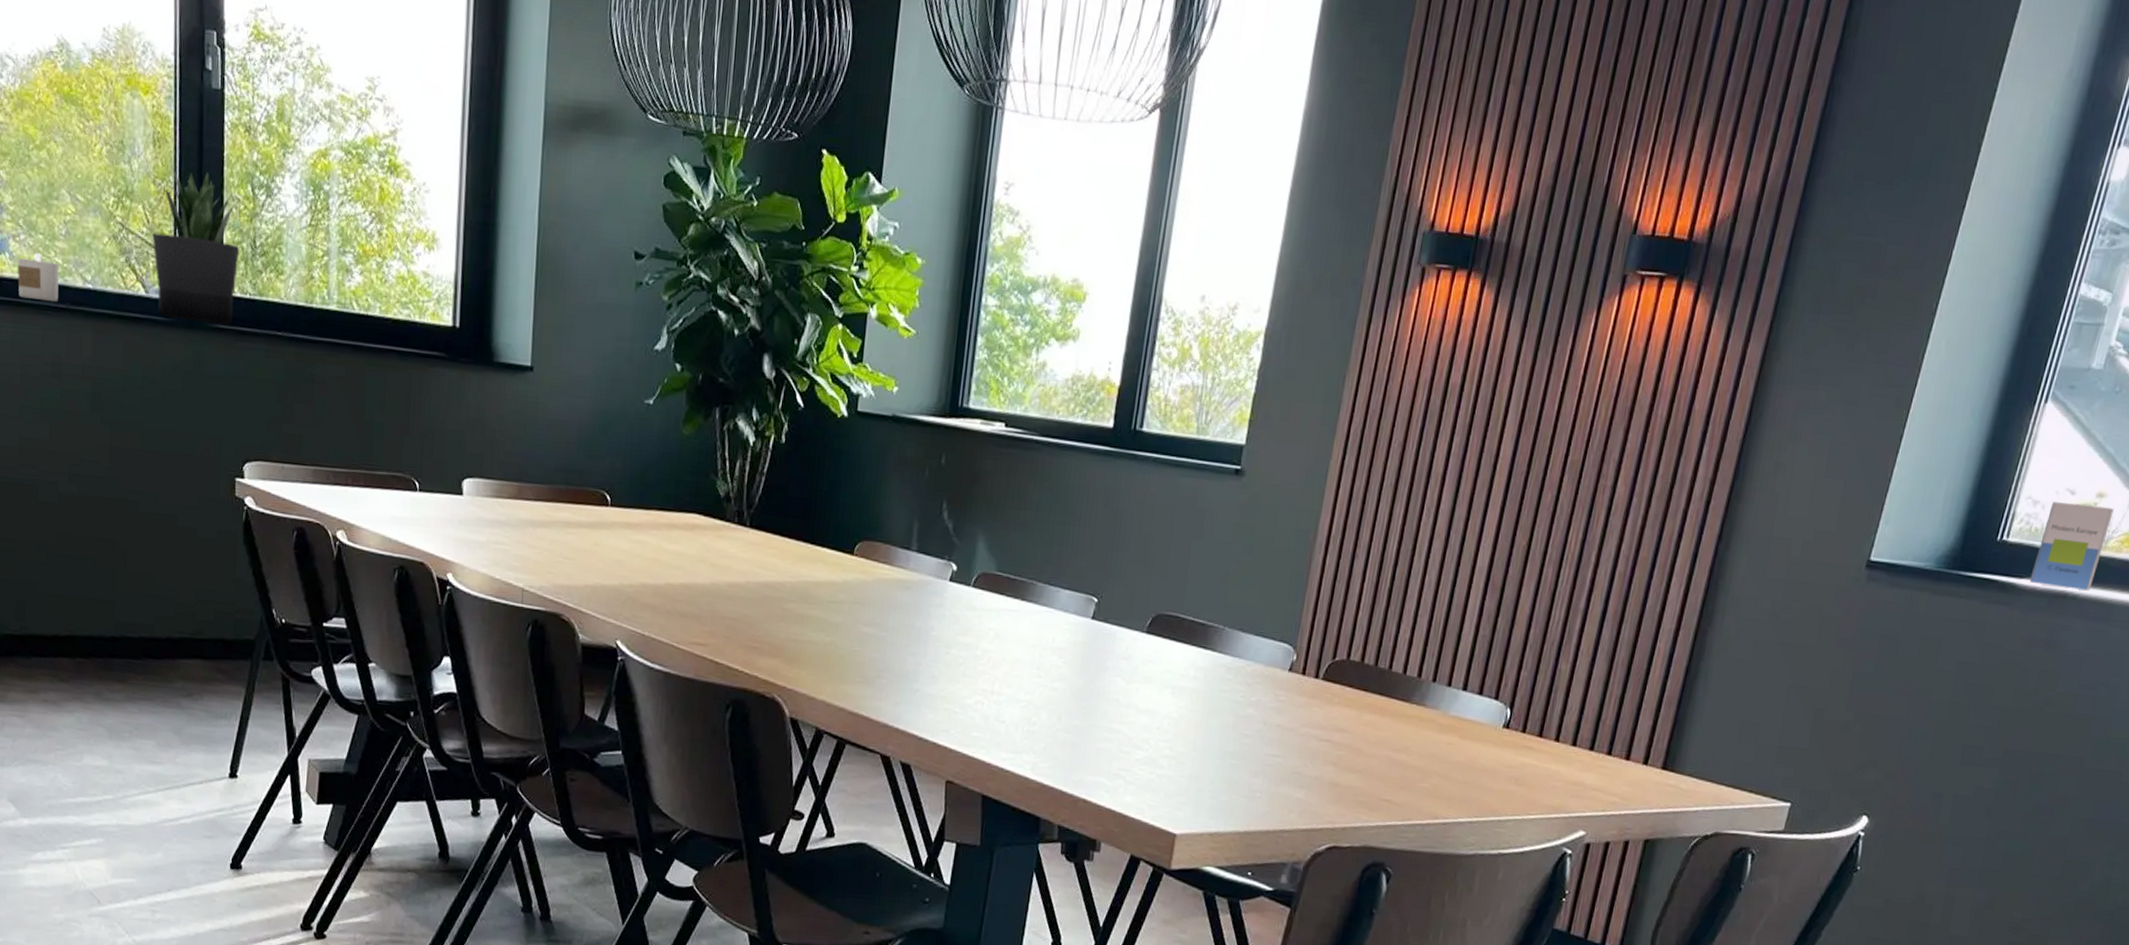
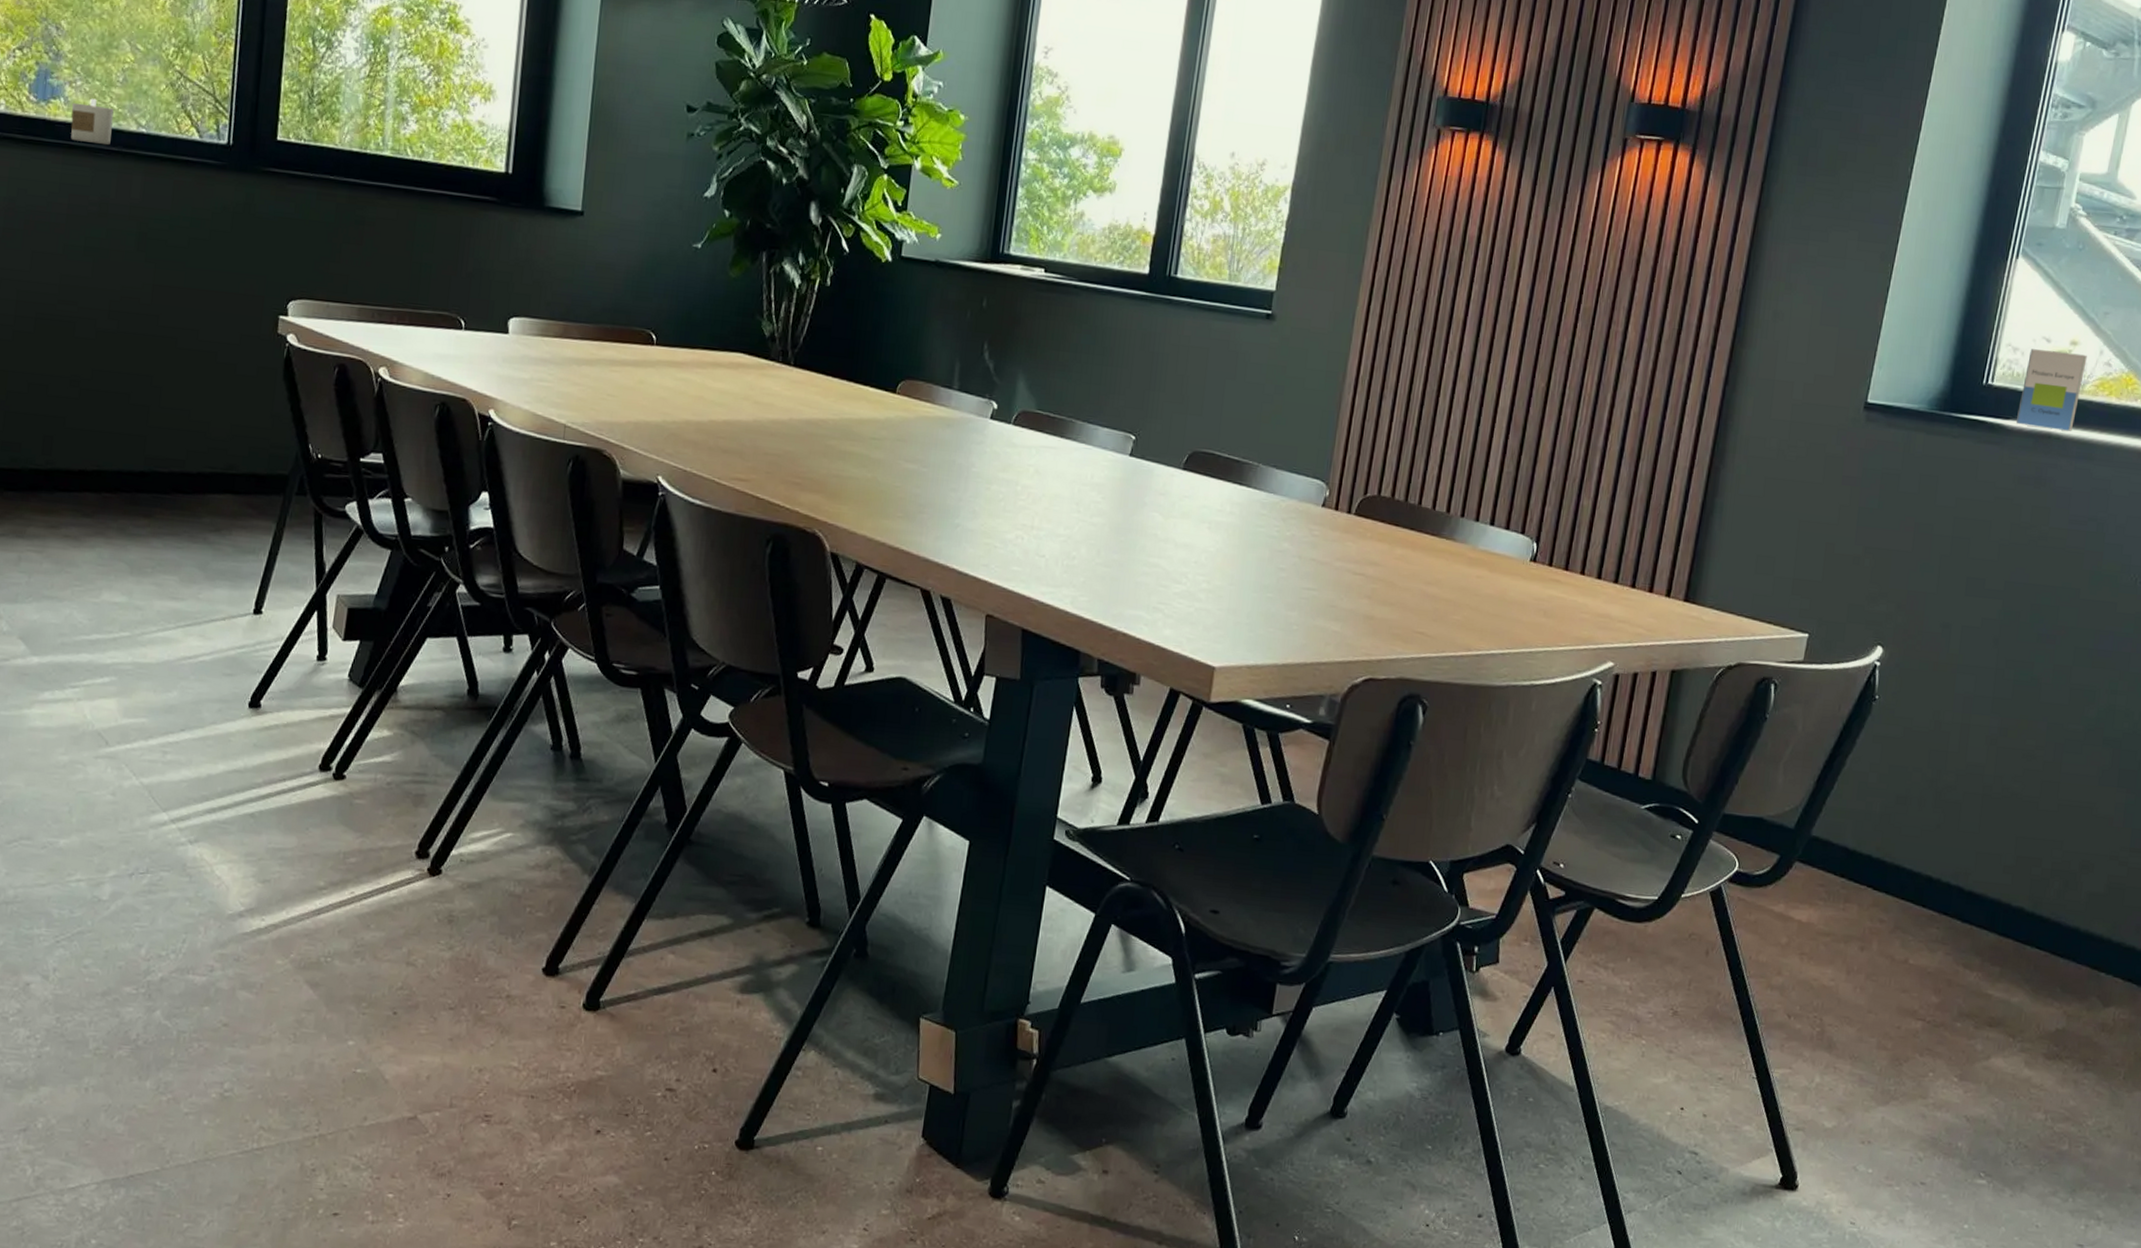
planter: present [152,160,240,326] -> none [209,13,297,170]

